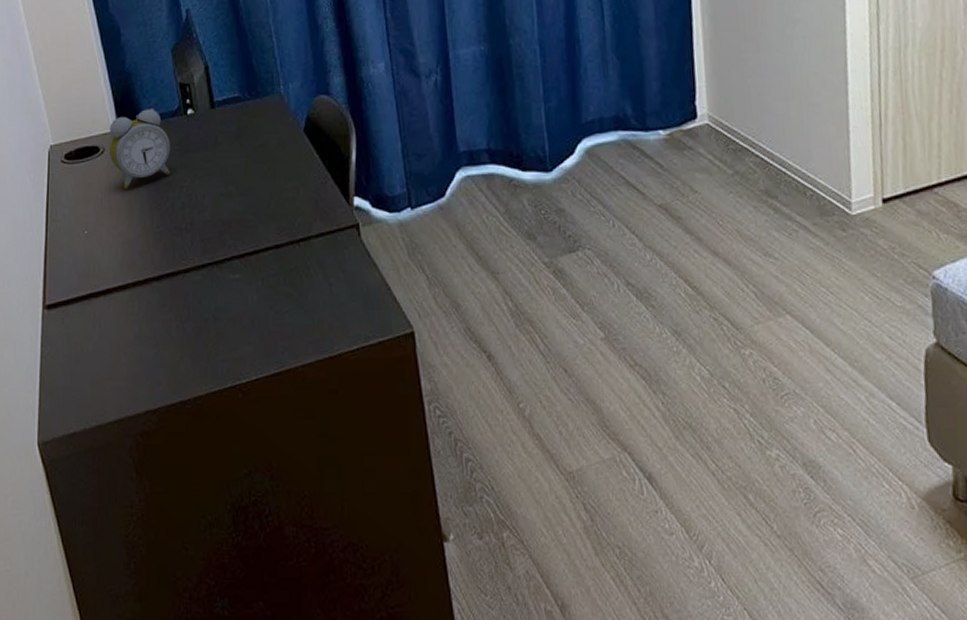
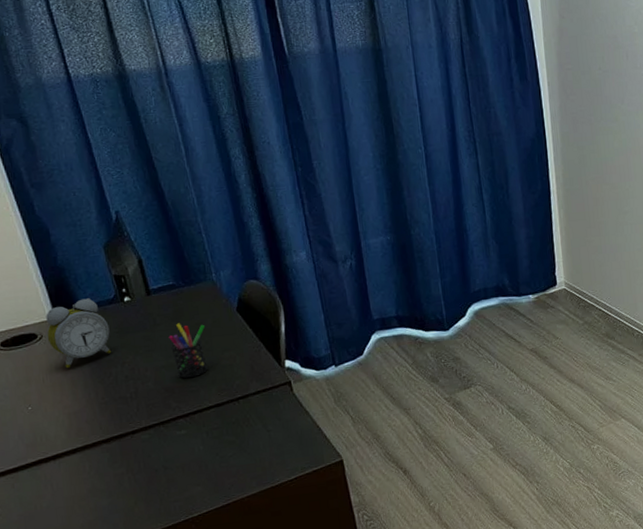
pen holder: none [230,143,269,210] -> present [168,323,208,378]

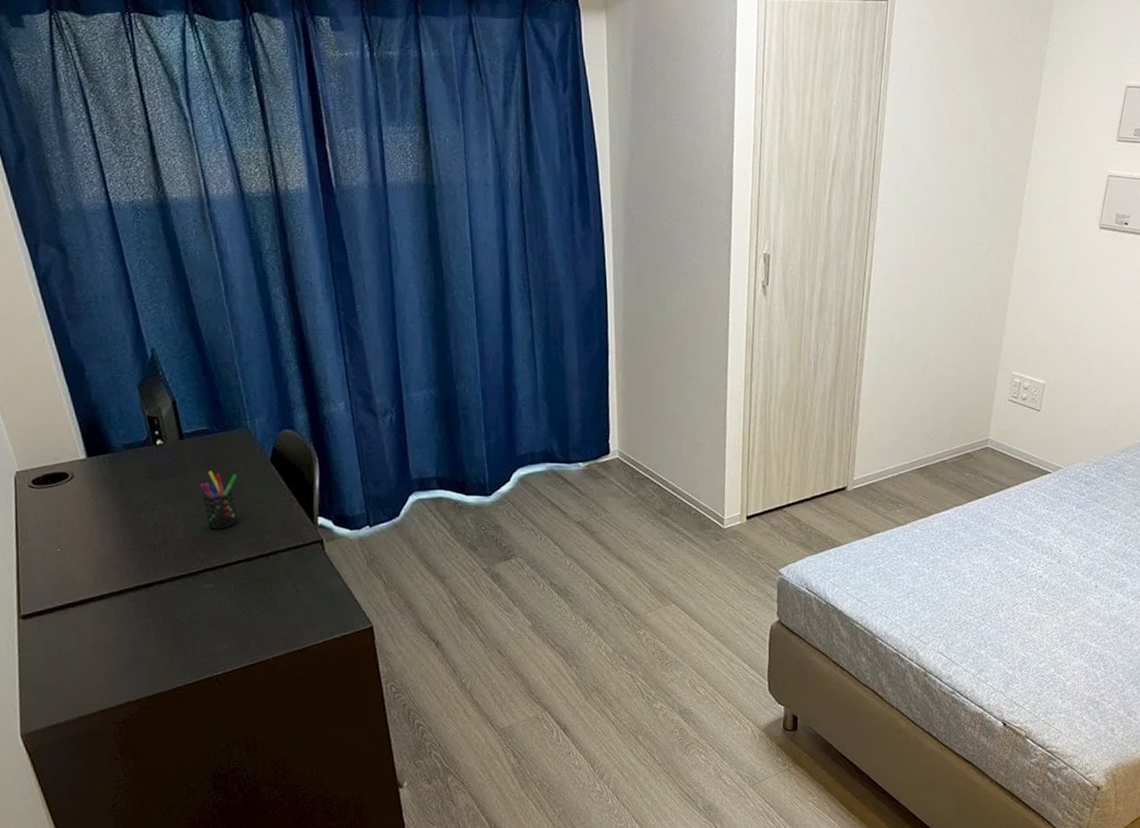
alarm clock: present [46,298,112,369] -> none [77,439,142,511]

